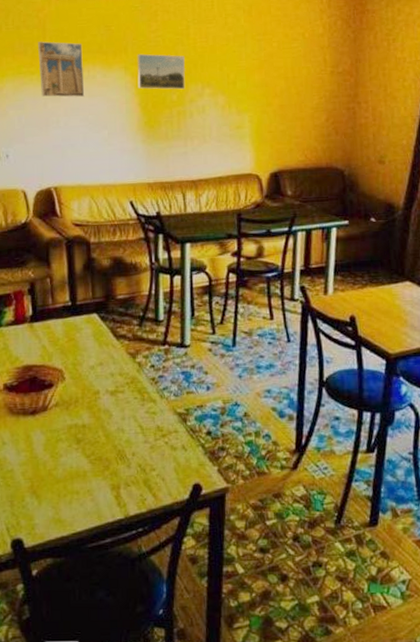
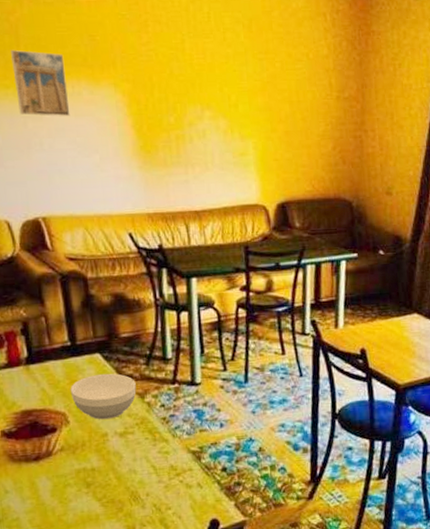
bowl: none [68,333,129,378] -> present [70,373,136,420]
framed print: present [137,54,185,90] -> none [127,69,183,111]

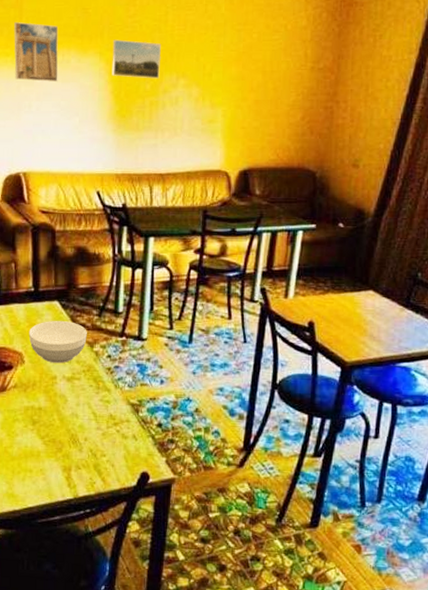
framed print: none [127,69,183,111] -> present [112,39,161,79]

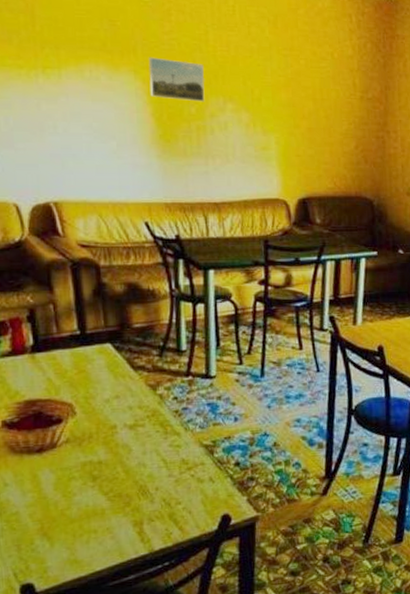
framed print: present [14,22,59,82] -> none [26,30,87,100]
bowl: present [28,320,87,364] -> none [78,364,148,412]

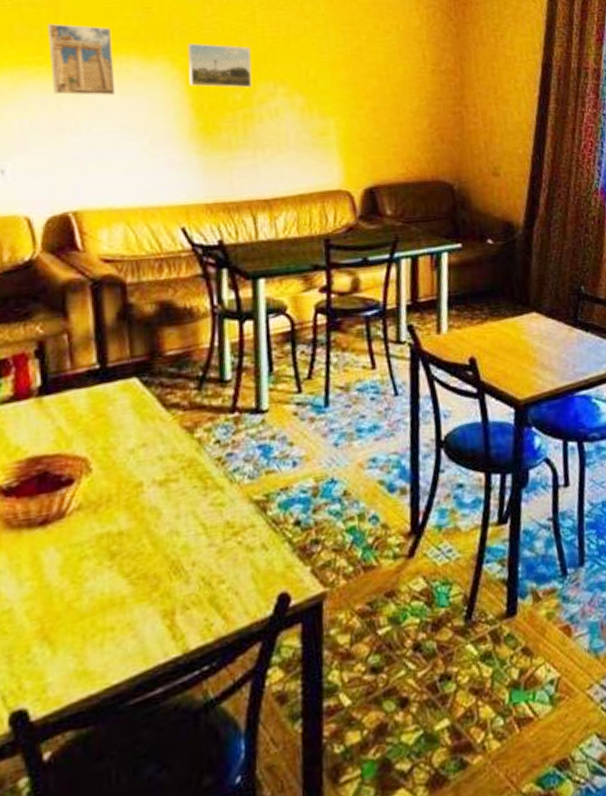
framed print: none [26,30,87,100] -> present [48,24,116,96]

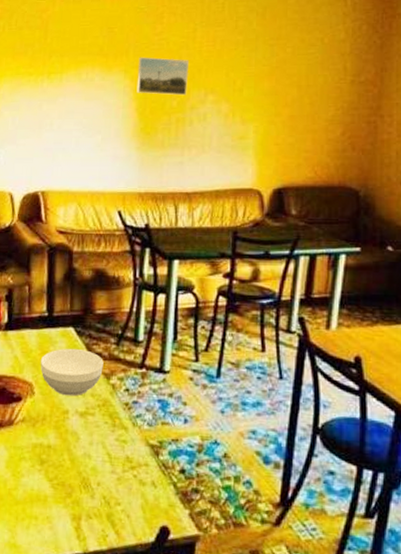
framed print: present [48,24,116,96] -> none [37,42,83,100]
bowl: none [95,402,184,465] -> present [40,348,104,397]

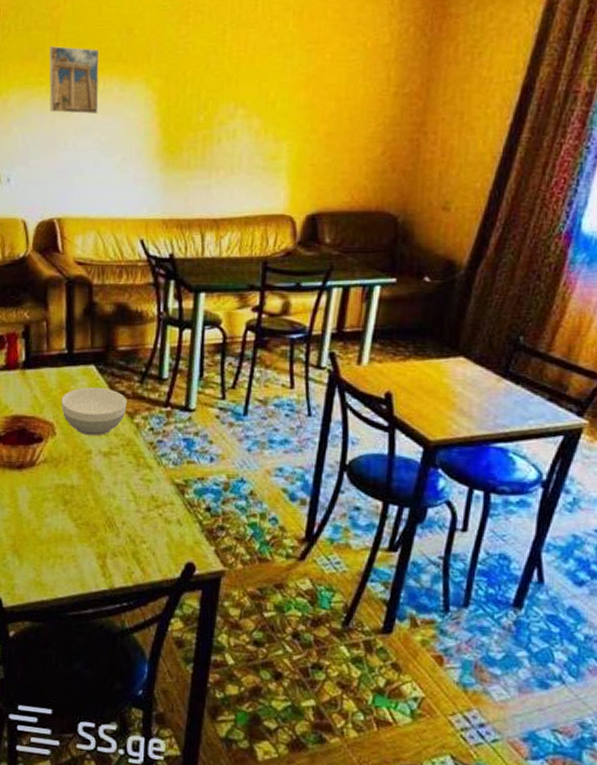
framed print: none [37,42,83,100] -> present [49,46,100,114]
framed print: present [136,57,189,96] -> none [159,64,217,109]

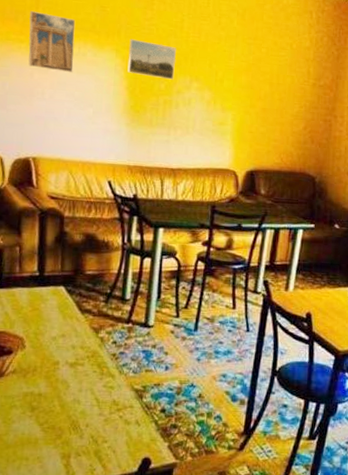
bowl: present [61,387,127,436] -> none [31,305,93,349]
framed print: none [159,64,217,109] -> present [127,39,176,80]

